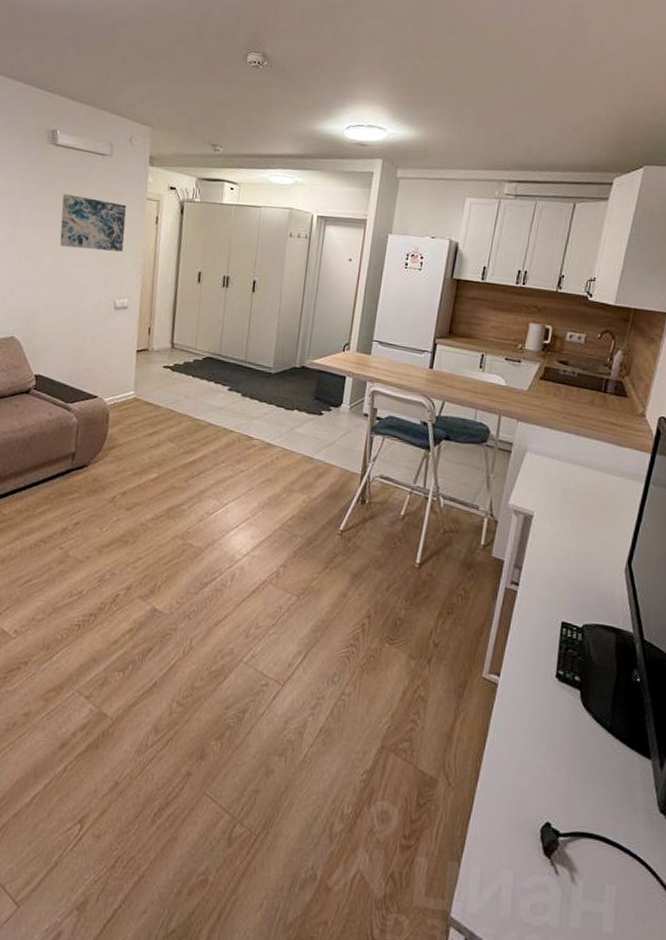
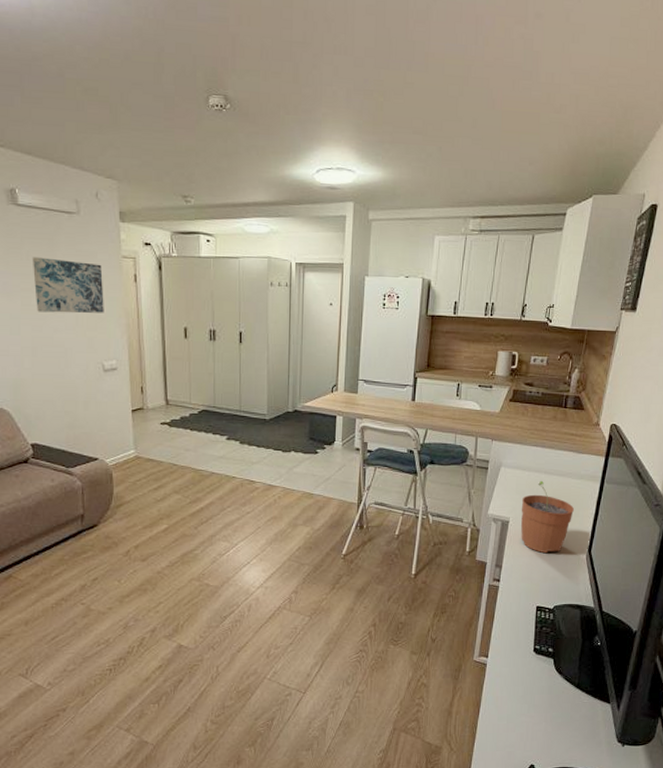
plant pot: none [546,472,612,560] -> present [521,480,574,554]

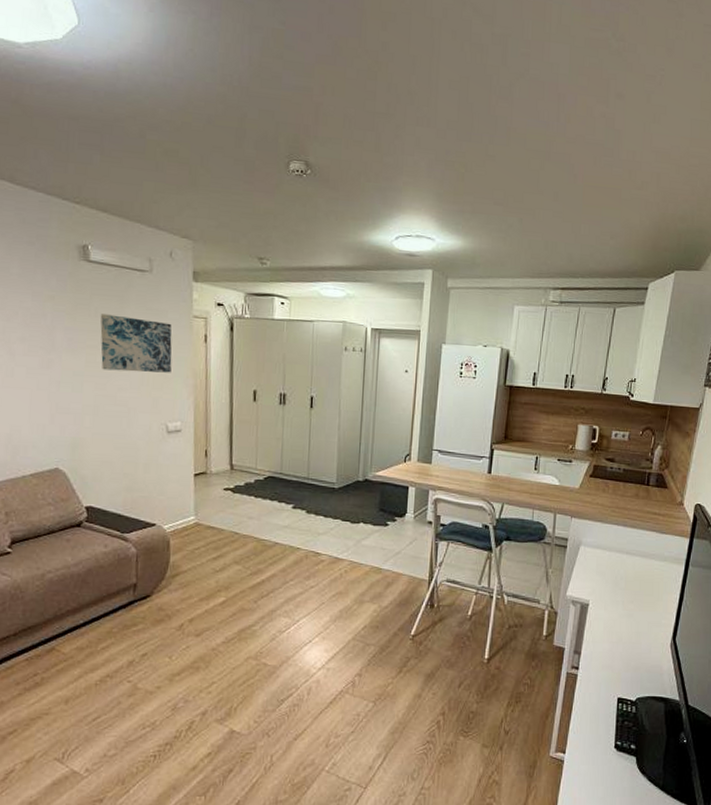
plant pot: present [521,480,574,554] -> none [601,561,657,640]

